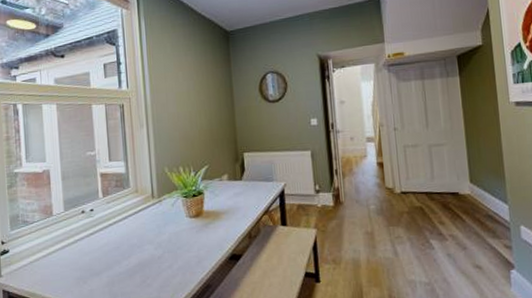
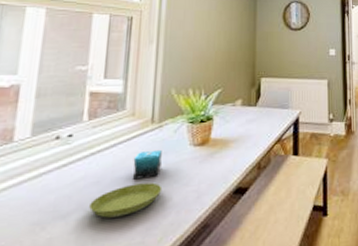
saucer: none [115,249,169,276] -> present [89,182,163,218]
candle: none [142,221,165,246] -> present [133,149,162,180]

